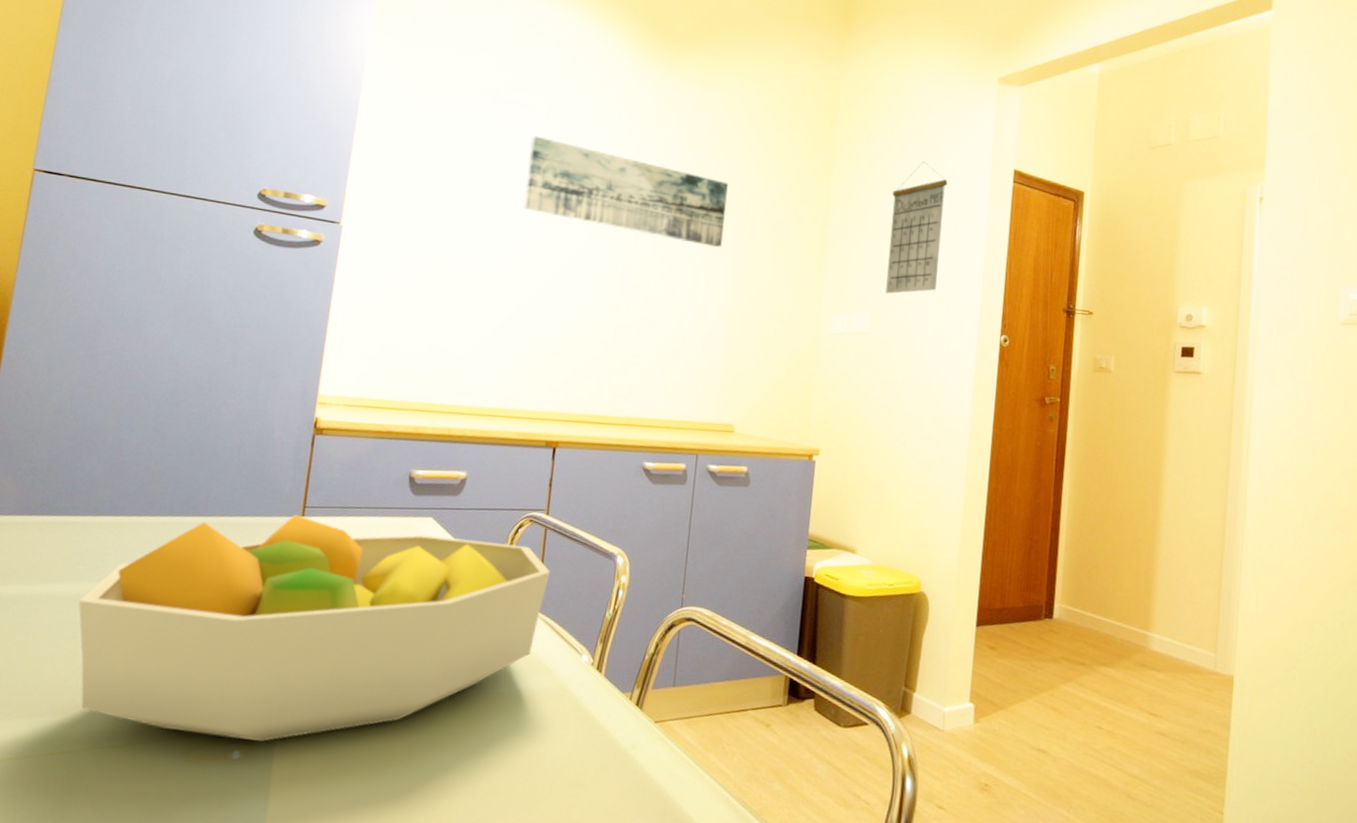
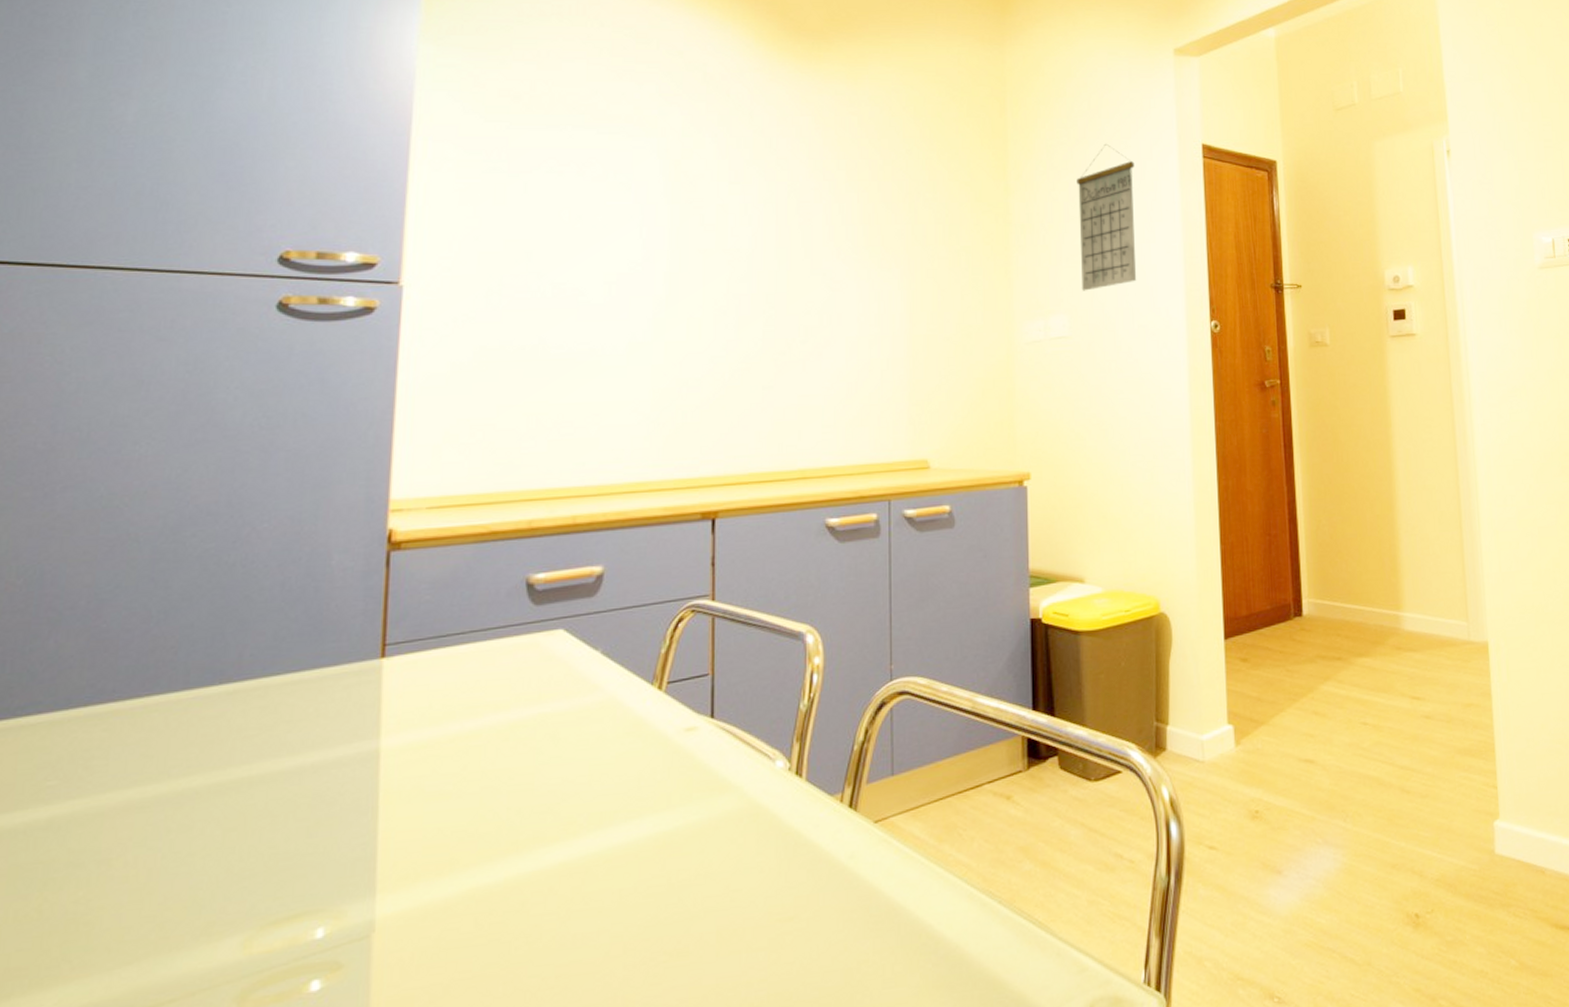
fruit bowl: present [78,514,551,742] -> none [53,642,725,977]
wall art: present [523,136,728,248] -> none [642,154,892,262]

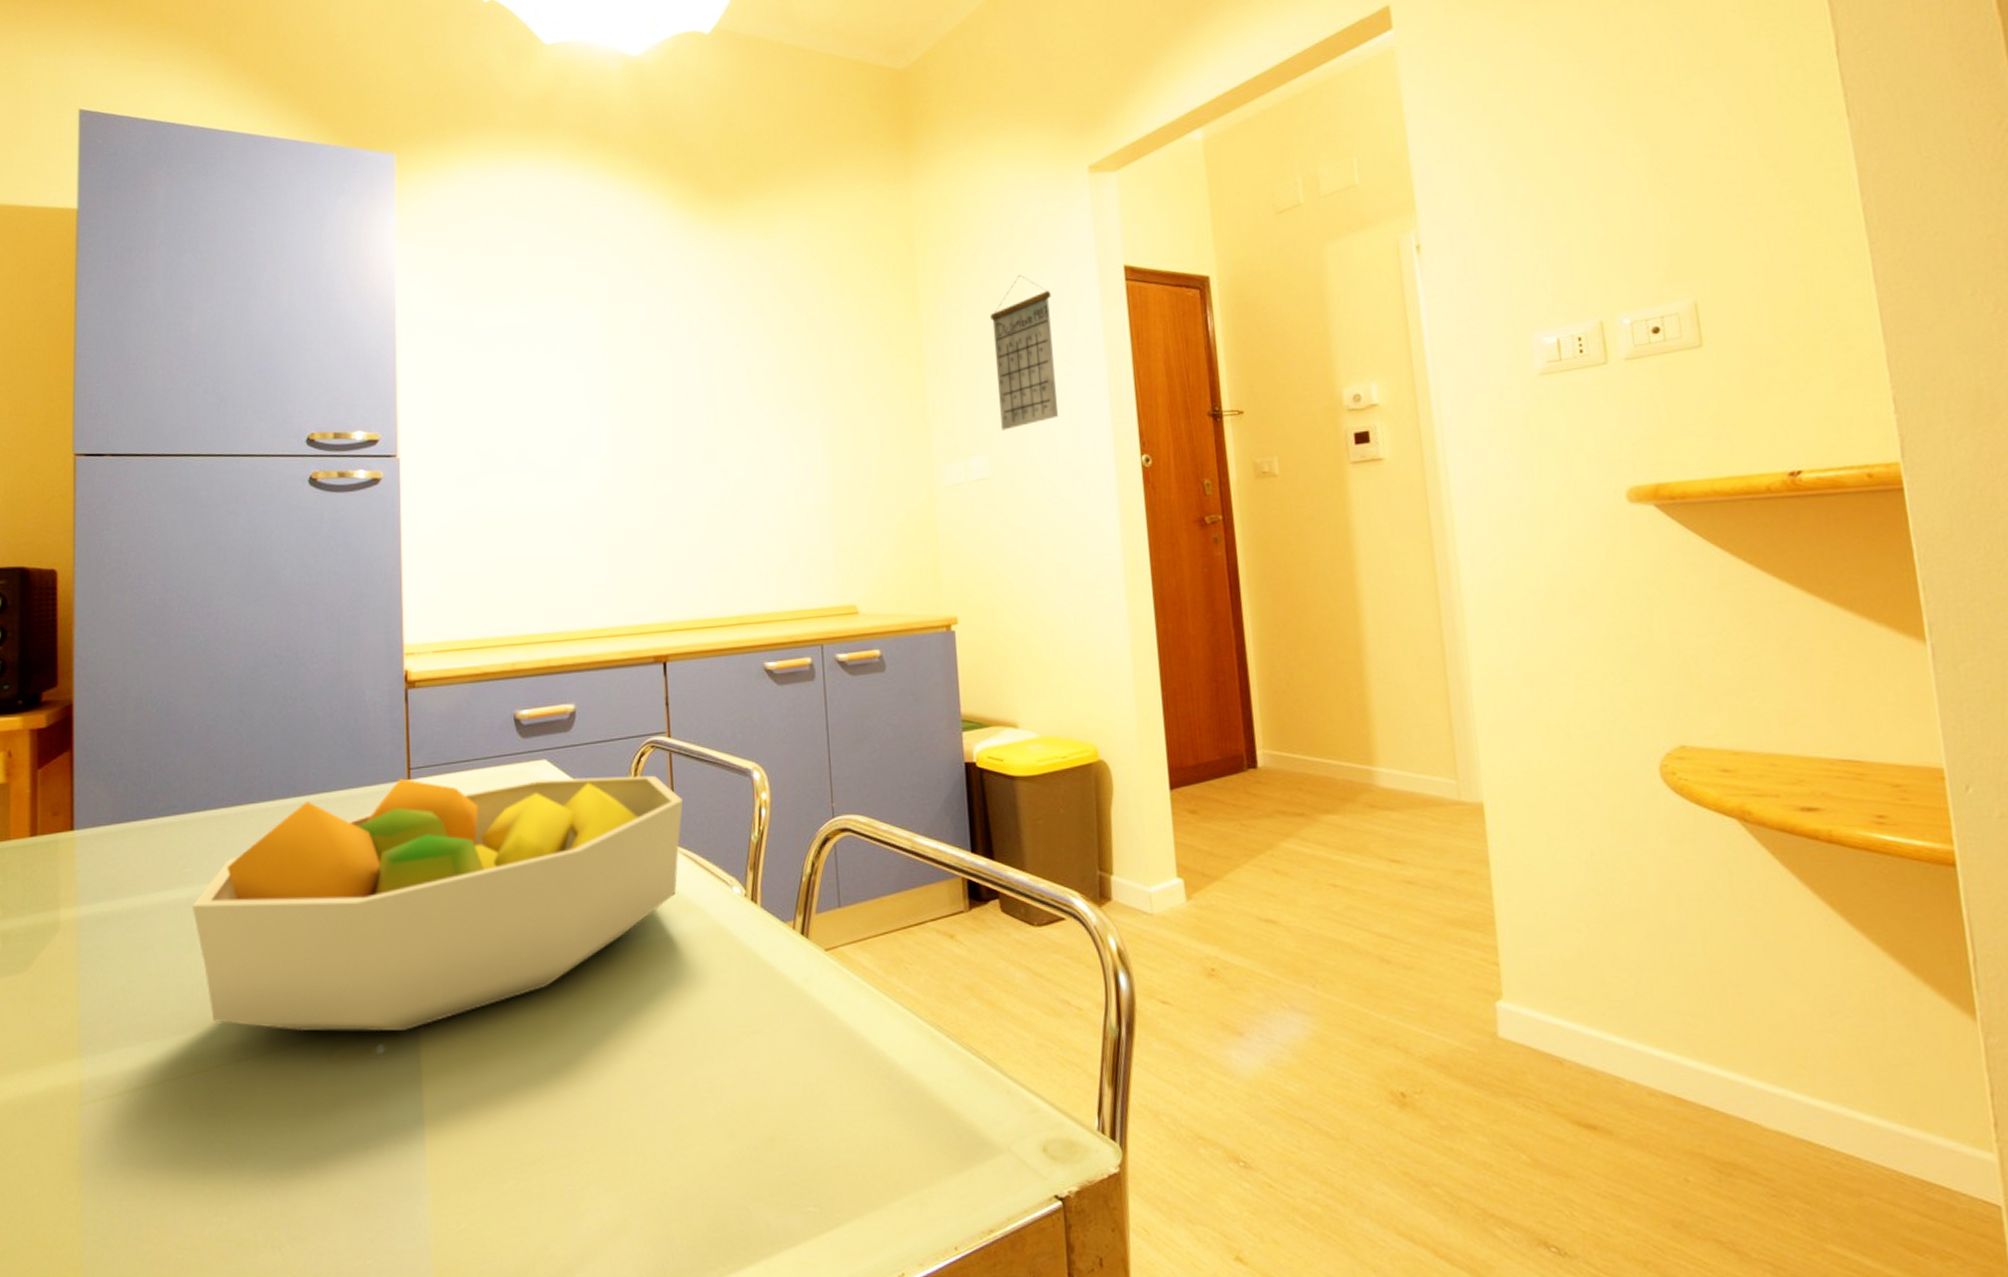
fruit bowl: none [53,642,725,977] -> present [193,775,684,1032]

